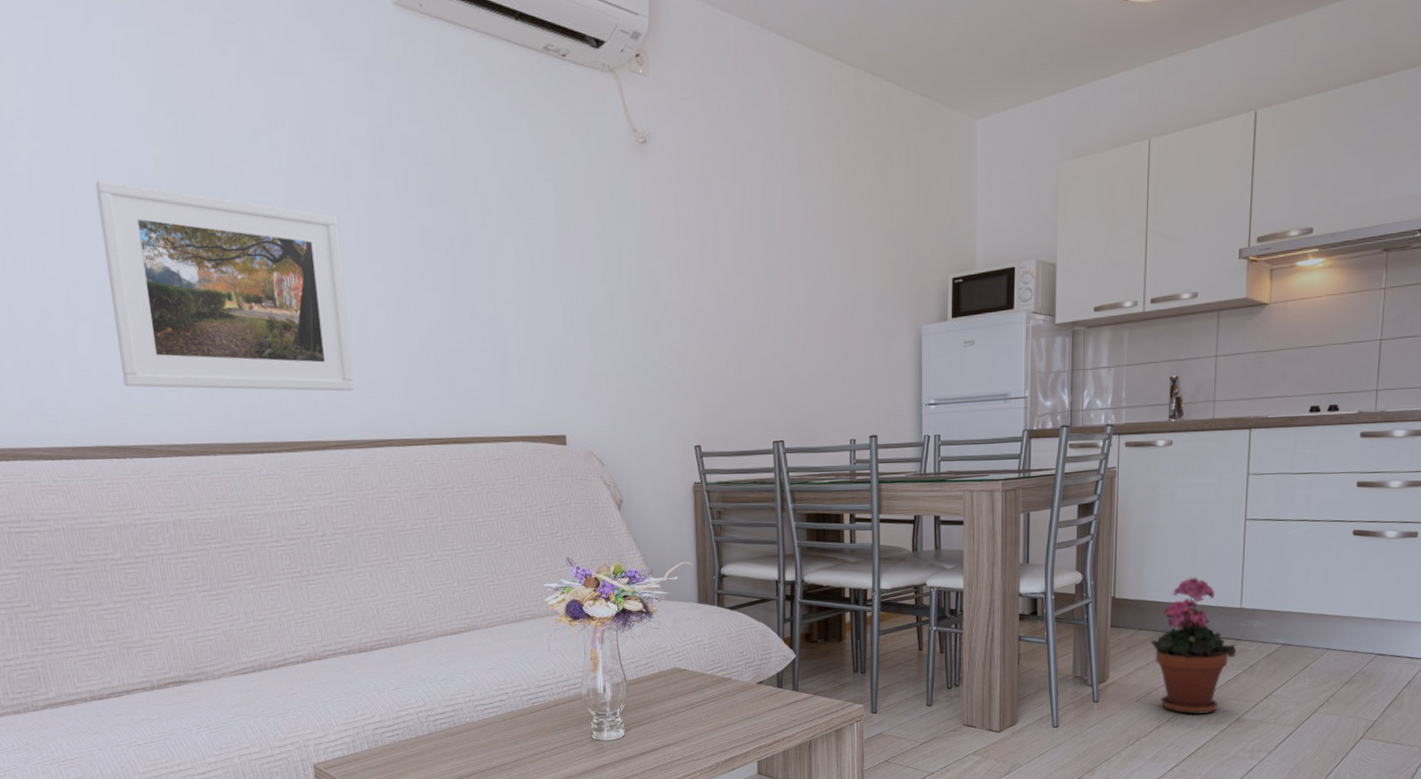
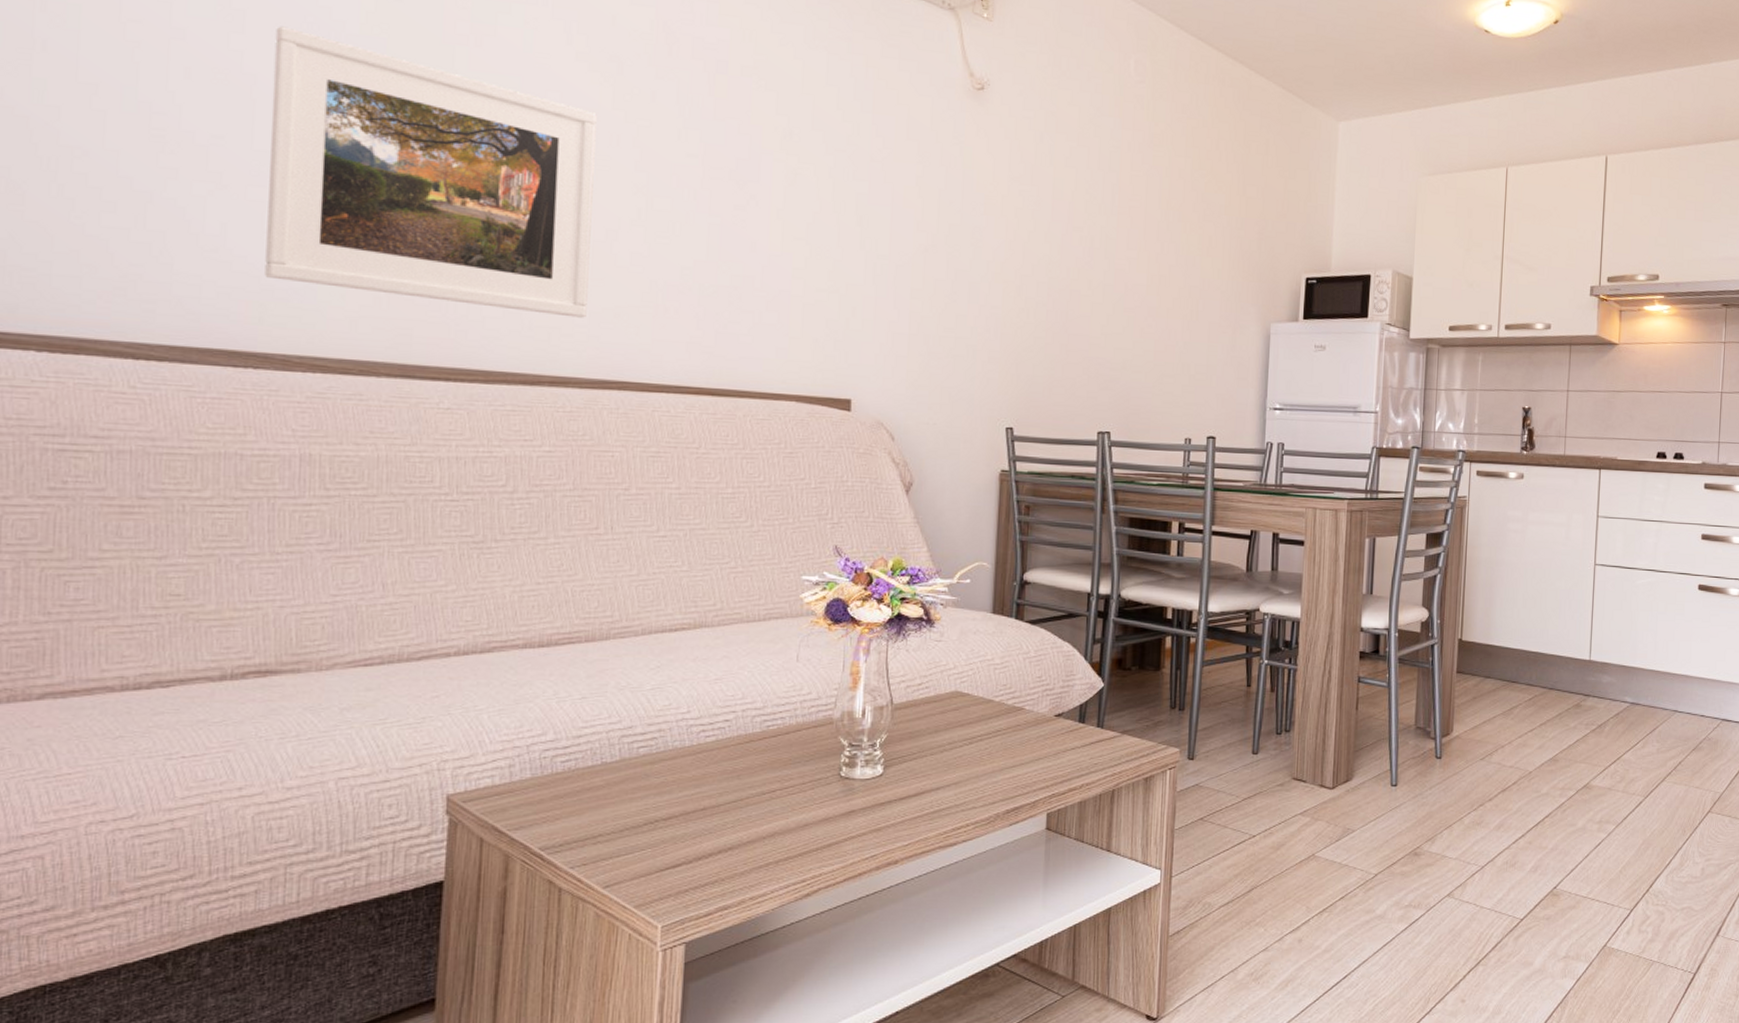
potted plant: present [1150,577,1237,714] -> none [1497,623,1585,777]

